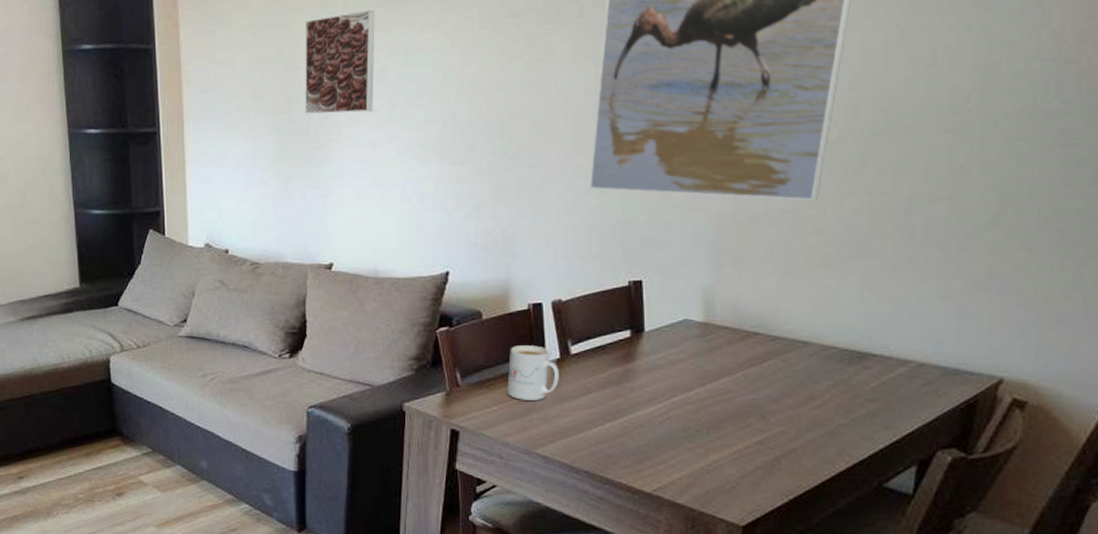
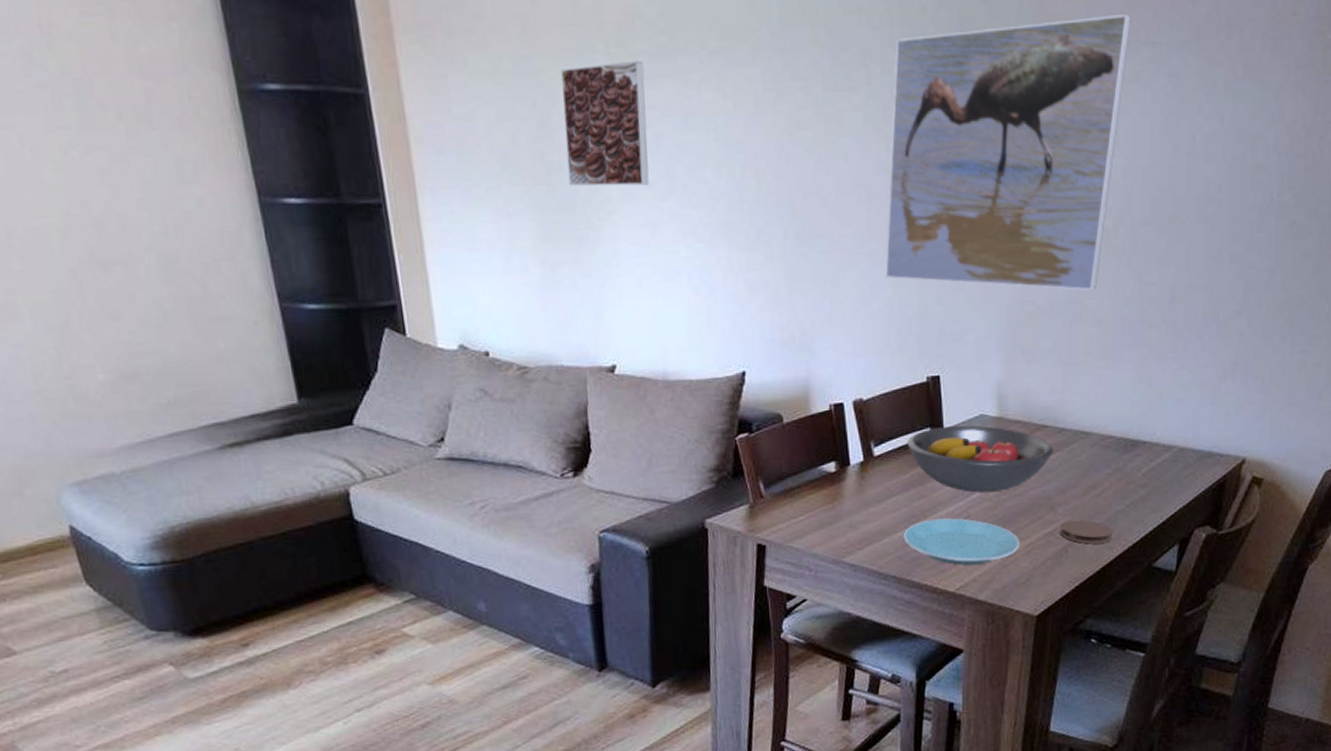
mug: present [507,345,559,402] -> none [812,449,864,509]
plate: none [597,418,726,468] -> present [903,518,1021,566]
fruit bowl: none [605,329,767,396] -> present [906,425,1054,493]
coaster: none [772,430,835,457] -> present [1060,519,1113,544]

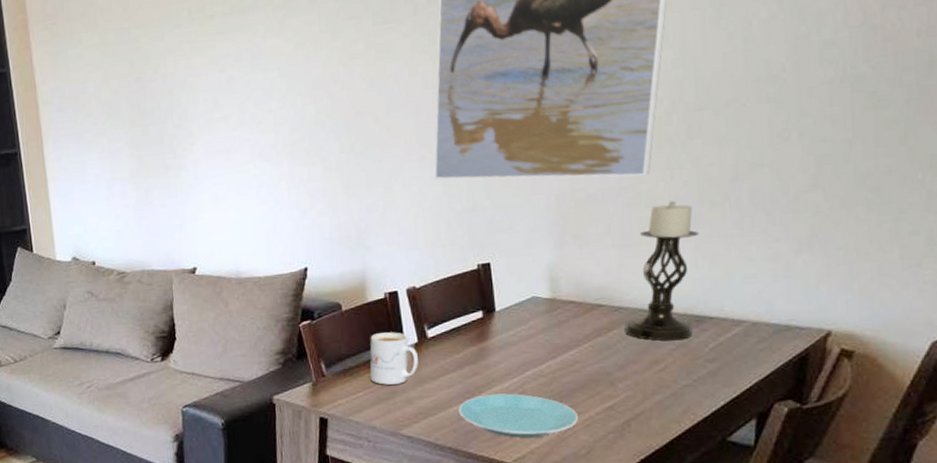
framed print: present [561,60,649,186] -> none [153,20,224,126]
mug: none [812,449,864,509] -> present [369,332,418,386]
fruit bowl: present [906,425,1054,493] -> none [459,307,612,370]
coaster: present [1060,519,1113,544] -> none [621,394,680,418]
candle holder: none [1067,319,1138,465] -> present [625,200,699,341]

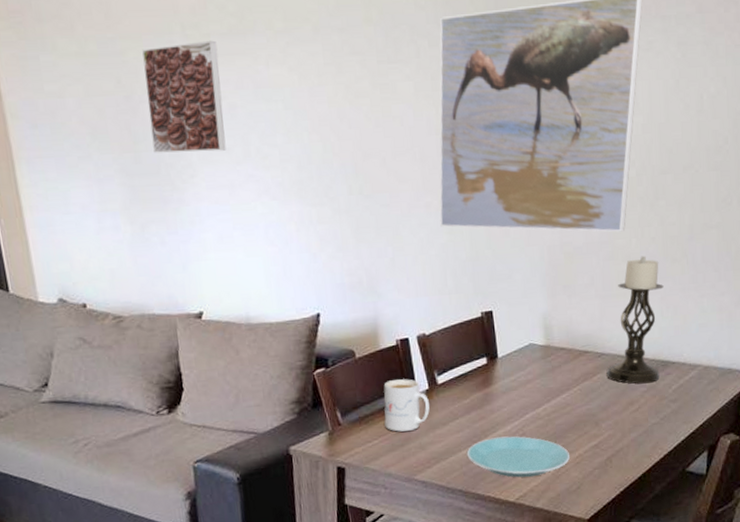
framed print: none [153,20,224,126] -> present [142,40,226,153]

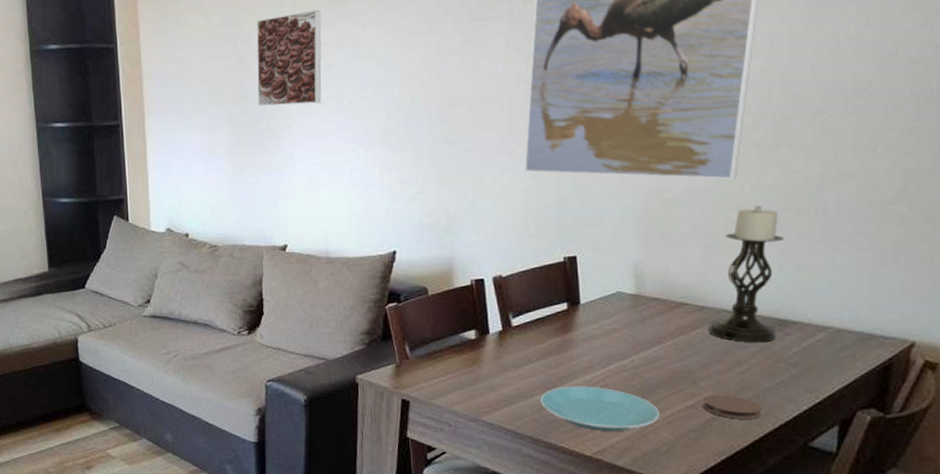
mug: present [383,379,430,432] -> none [453,319,502,372]
coaster: none [605,432,651,454] -> present [703,394,762,419]

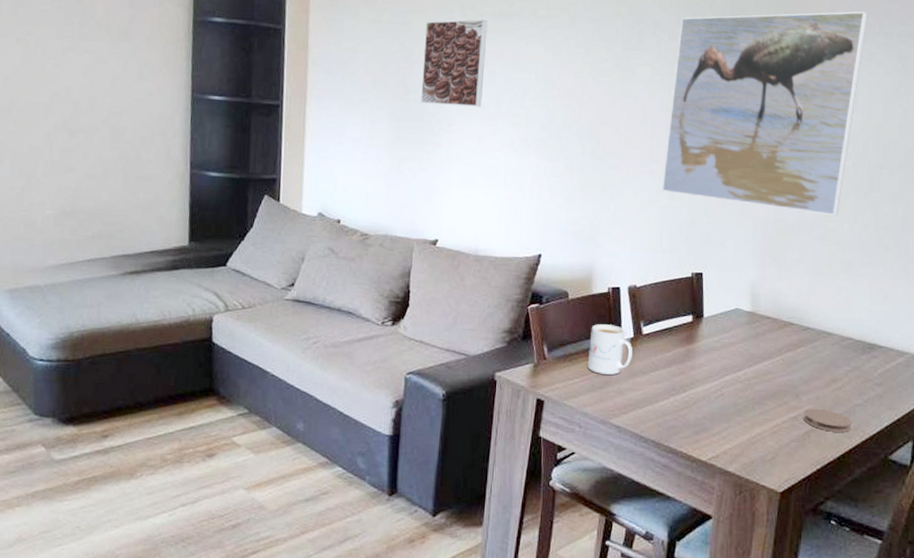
mug: none [453,319,502,372] -> present [587,324,632,376]
plate: present [539,386,661,432] -> none [663,394,768,440]
candle holder: present [708,205,784,343] -> none [811,240,874,363]

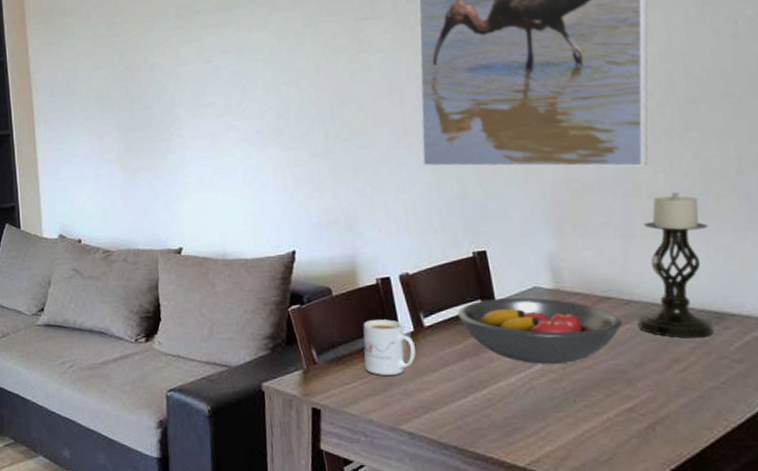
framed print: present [421,19,488,107] -> none [142,16,210,111]
fruit bowl: none [671,315,800,376] -> present [457,297,623,364]
coaster: present [804,408,852,432] -> none [643,395,711,423]
candle holder: none [811,240,874,363] -> present [638,192,715,338]

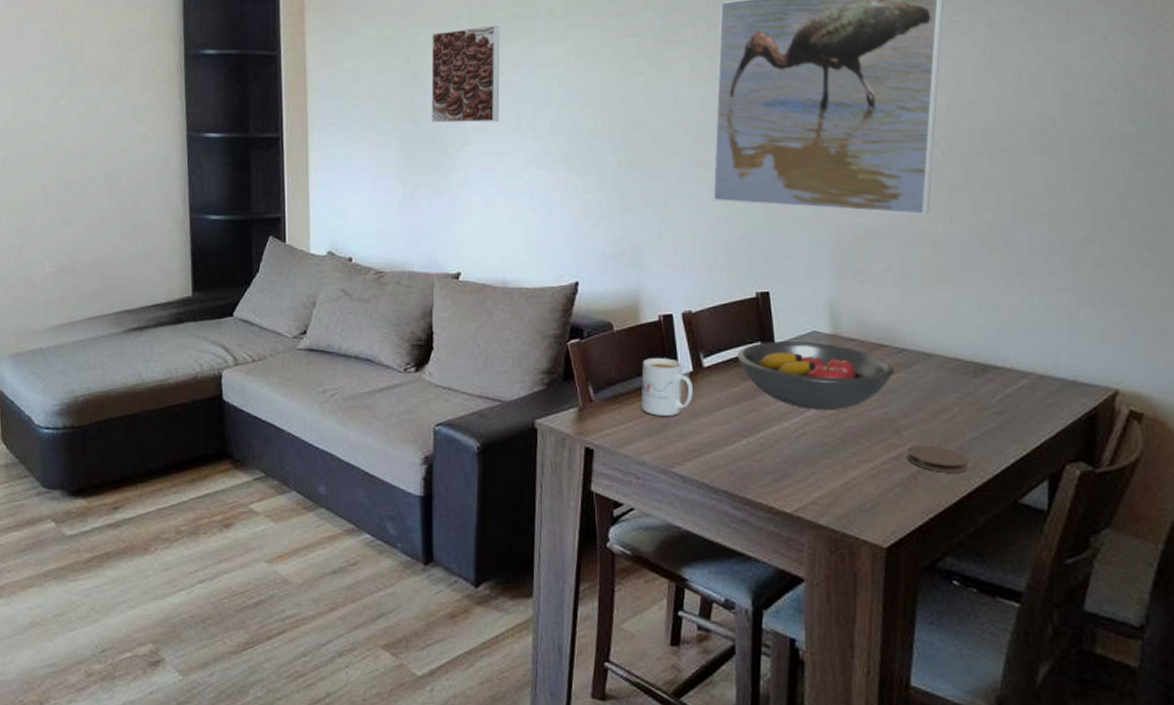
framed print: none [142,16,210,111] -> present [431,25,500,123]
candle holder: present [638,192,715,338] -> none [909,242,980,389]
coaster: none [643,395,711,423] -> present [907,445,969,473]

